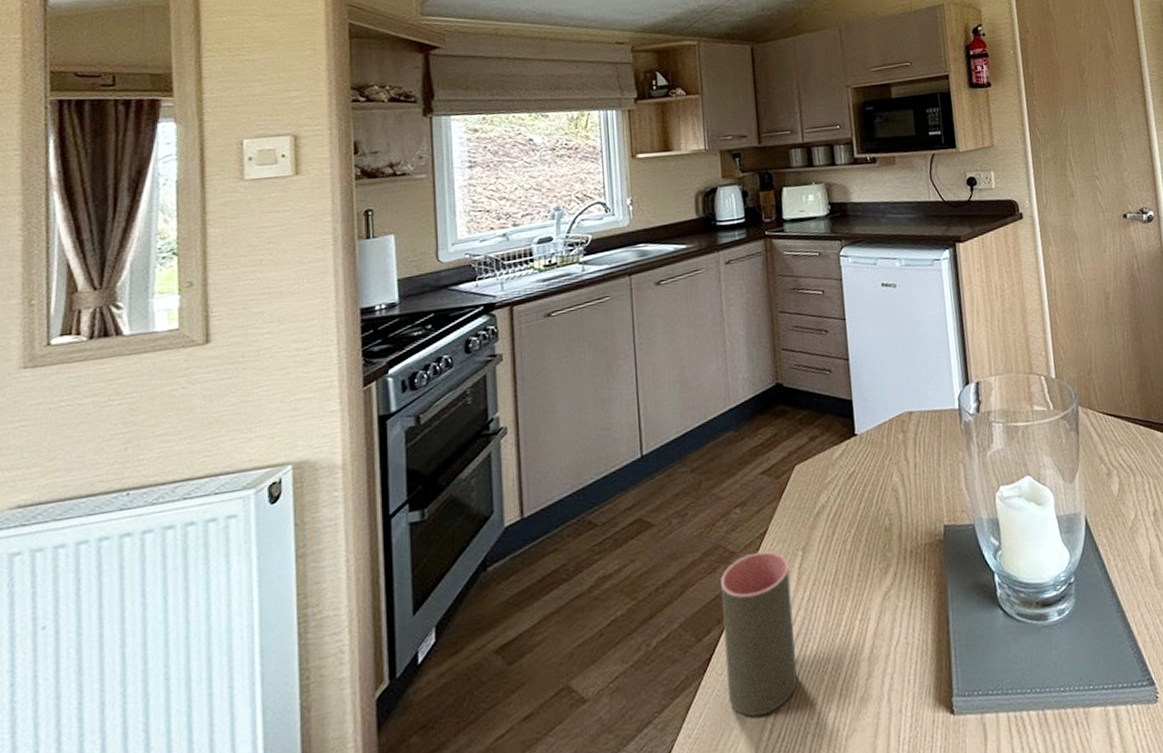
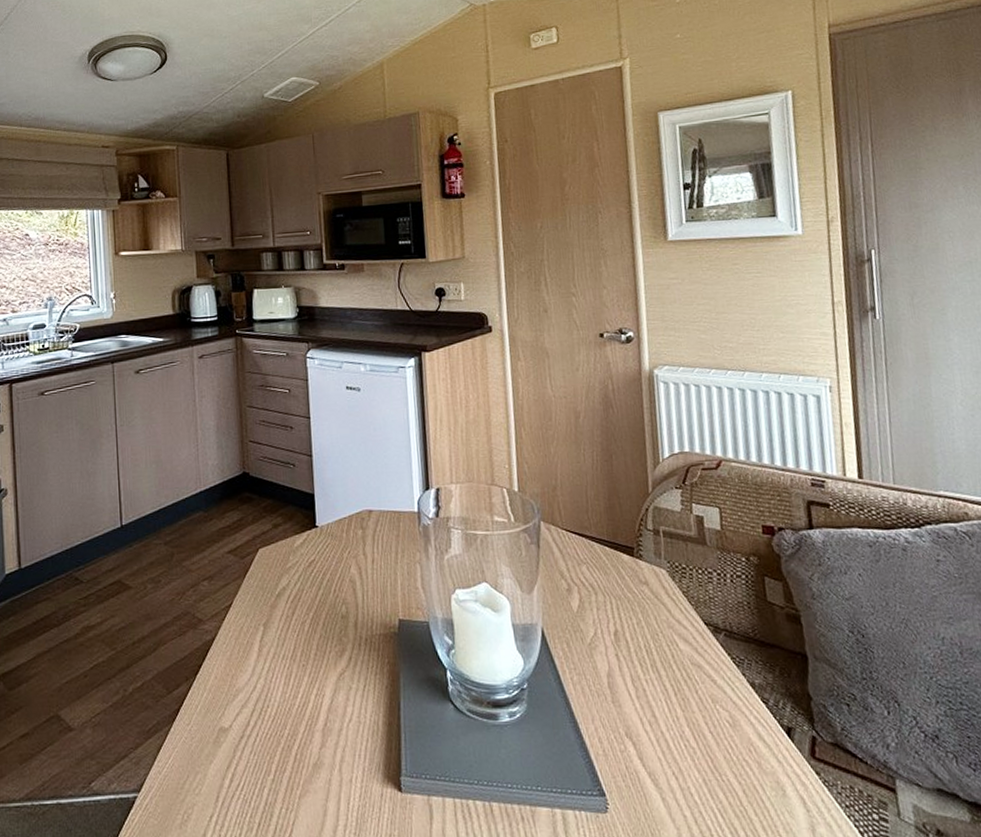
cup: present [721,551,797,717] -> none [189,622,256,766]

